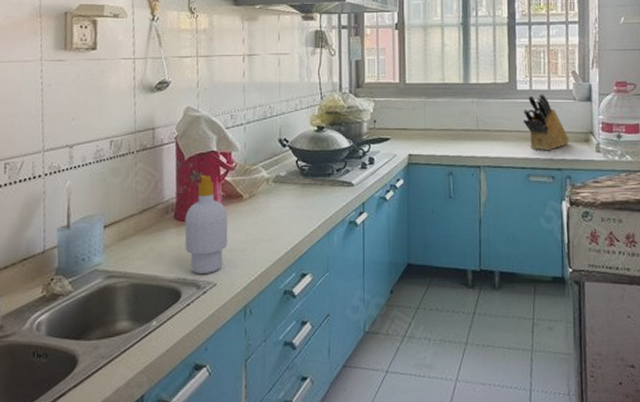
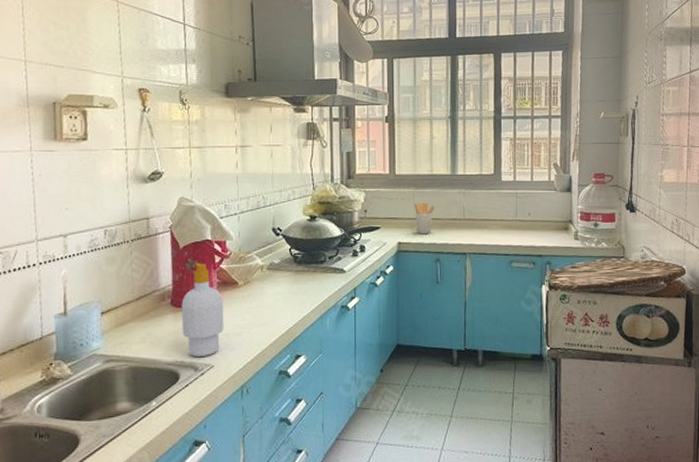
utensil holder: none [425,112,447,146] -> present [414,202,435,235]
knife block: present [523,93,570,151] -> none [506,184,550,239]

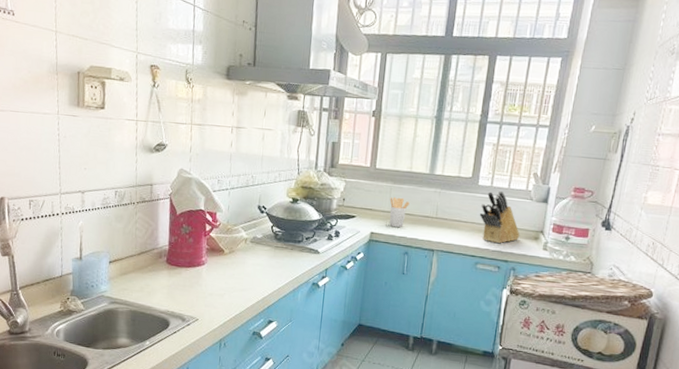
soap bottle: present [181,262,224,357] -> none [174,228,210,310]
knife block: none [506,184,550,239] -> present [479,190,520,244]

